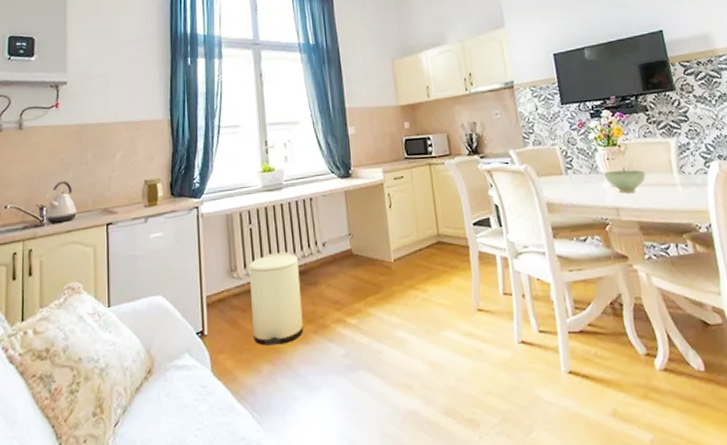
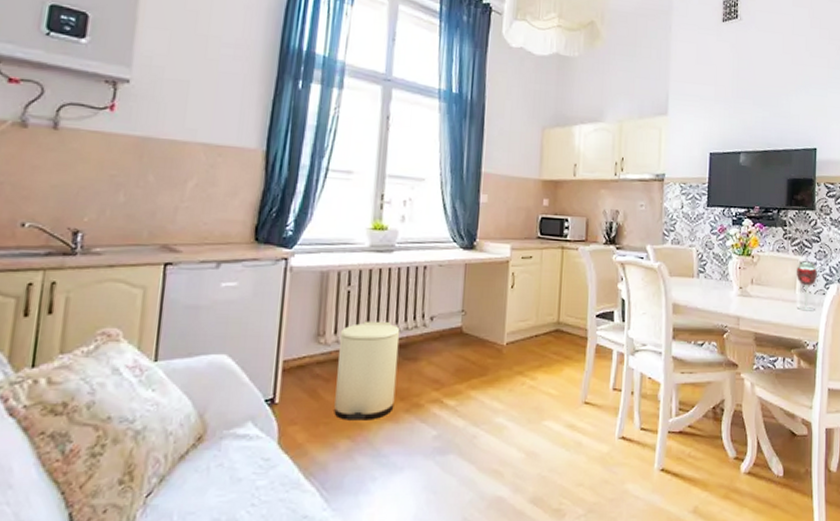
kettle: present [46,181,77,223] -> none [80,203,126,254]
jar: present [141,178,163,208] -> none [214,217,246,252]
bowl: present [603,169,646,193] -> none [732,279,771,304]
wineglass: none [668,142,700,194] -> present [796,261,818,311]

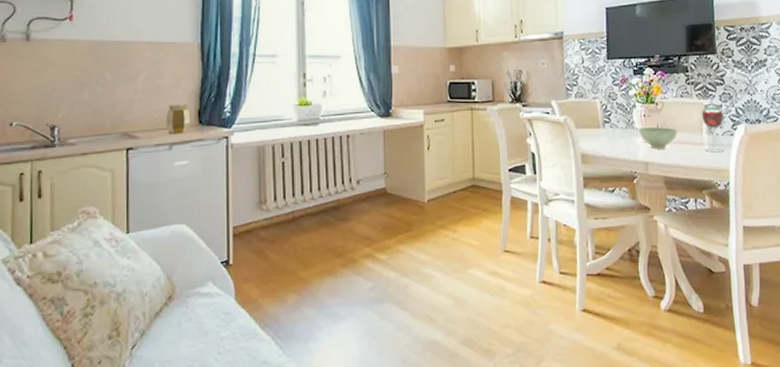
jar: none [214,217,246,252] -> present [165,104,190,135]
pedal bin: present [334,321,400,421] -> none [279,187,332,277]
bowl: none [732,279,771,304] -> present [638,126,678,149]

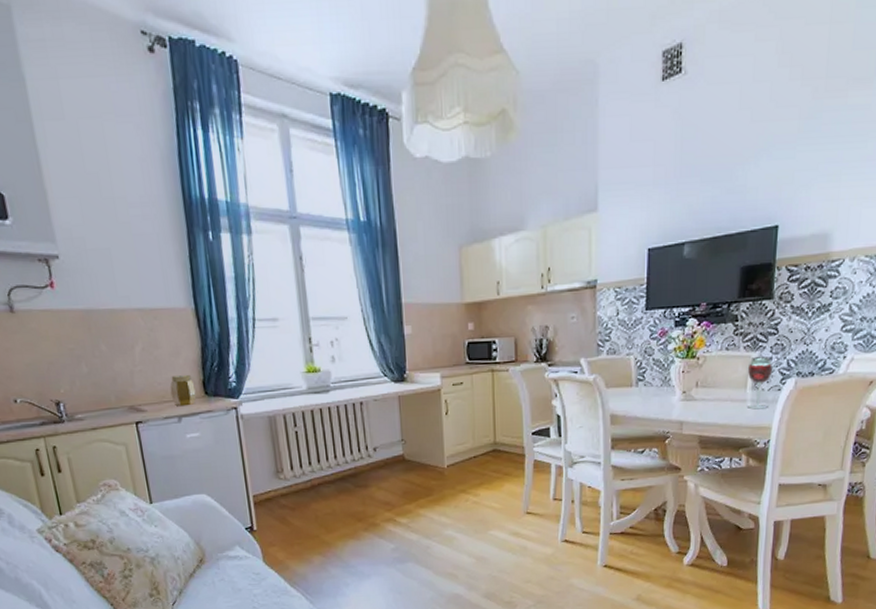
bowl: present [638,126,678,149] -> none [674,383,719,408]

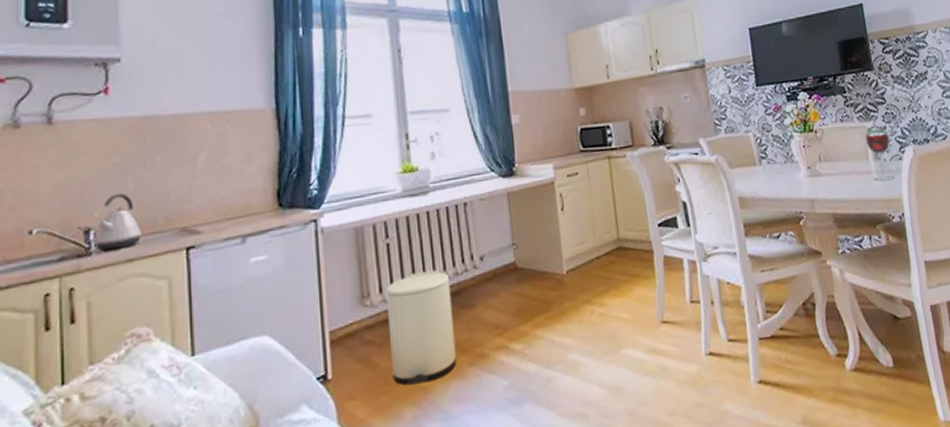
kettle: none [64,374,100,420] -> present [94,193,141,251]
jar: present [169,375,196,407] -> none [235,185,268,224]
pedal bin: none [295,455,354,540] -> present [385,269,457,386]

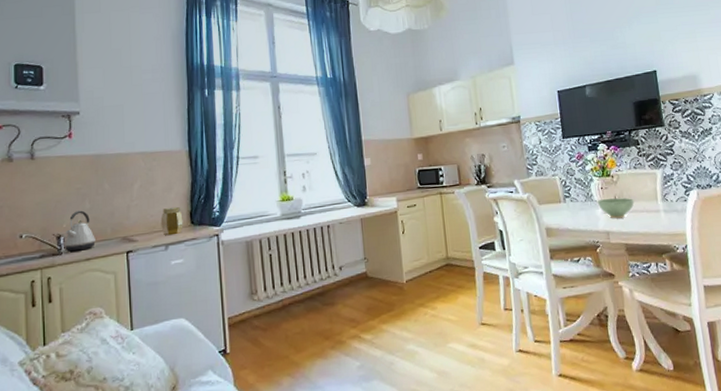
jar: none [235,185,268,224] -> present [160,207,183,236]
pedal bin: present [385,269,457,386] -> none [268,275,322,361]
bowl: none [798,157,842,184] -> present [597,197,634,219]
wineglass: present [865,126,894,182] -> none [655,173,679,219]

